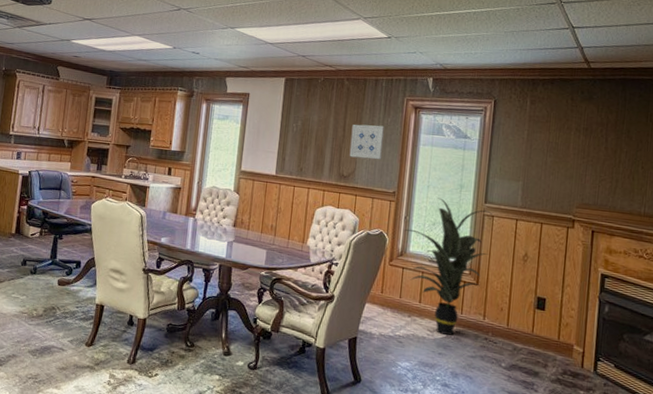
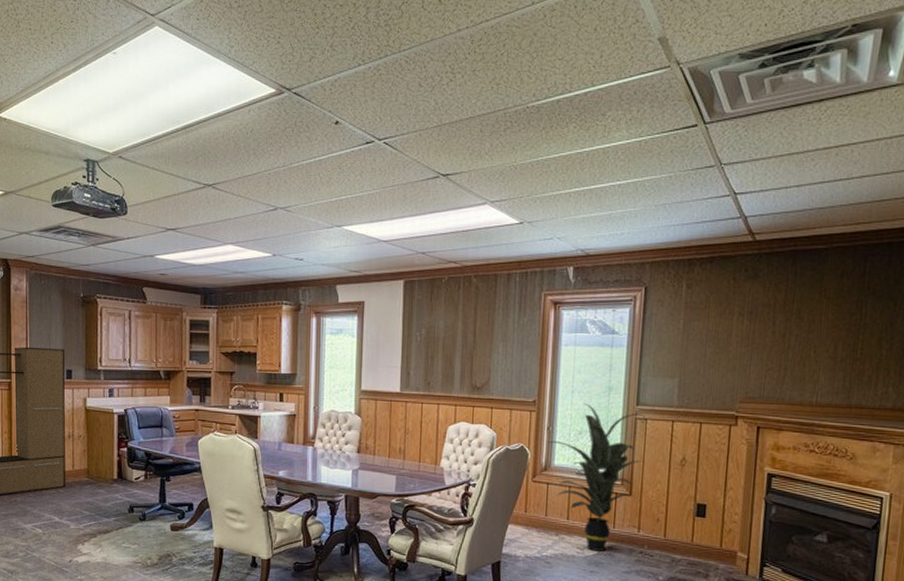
wall art: present [349,124,385,160] -> none [482,326,521,366]

